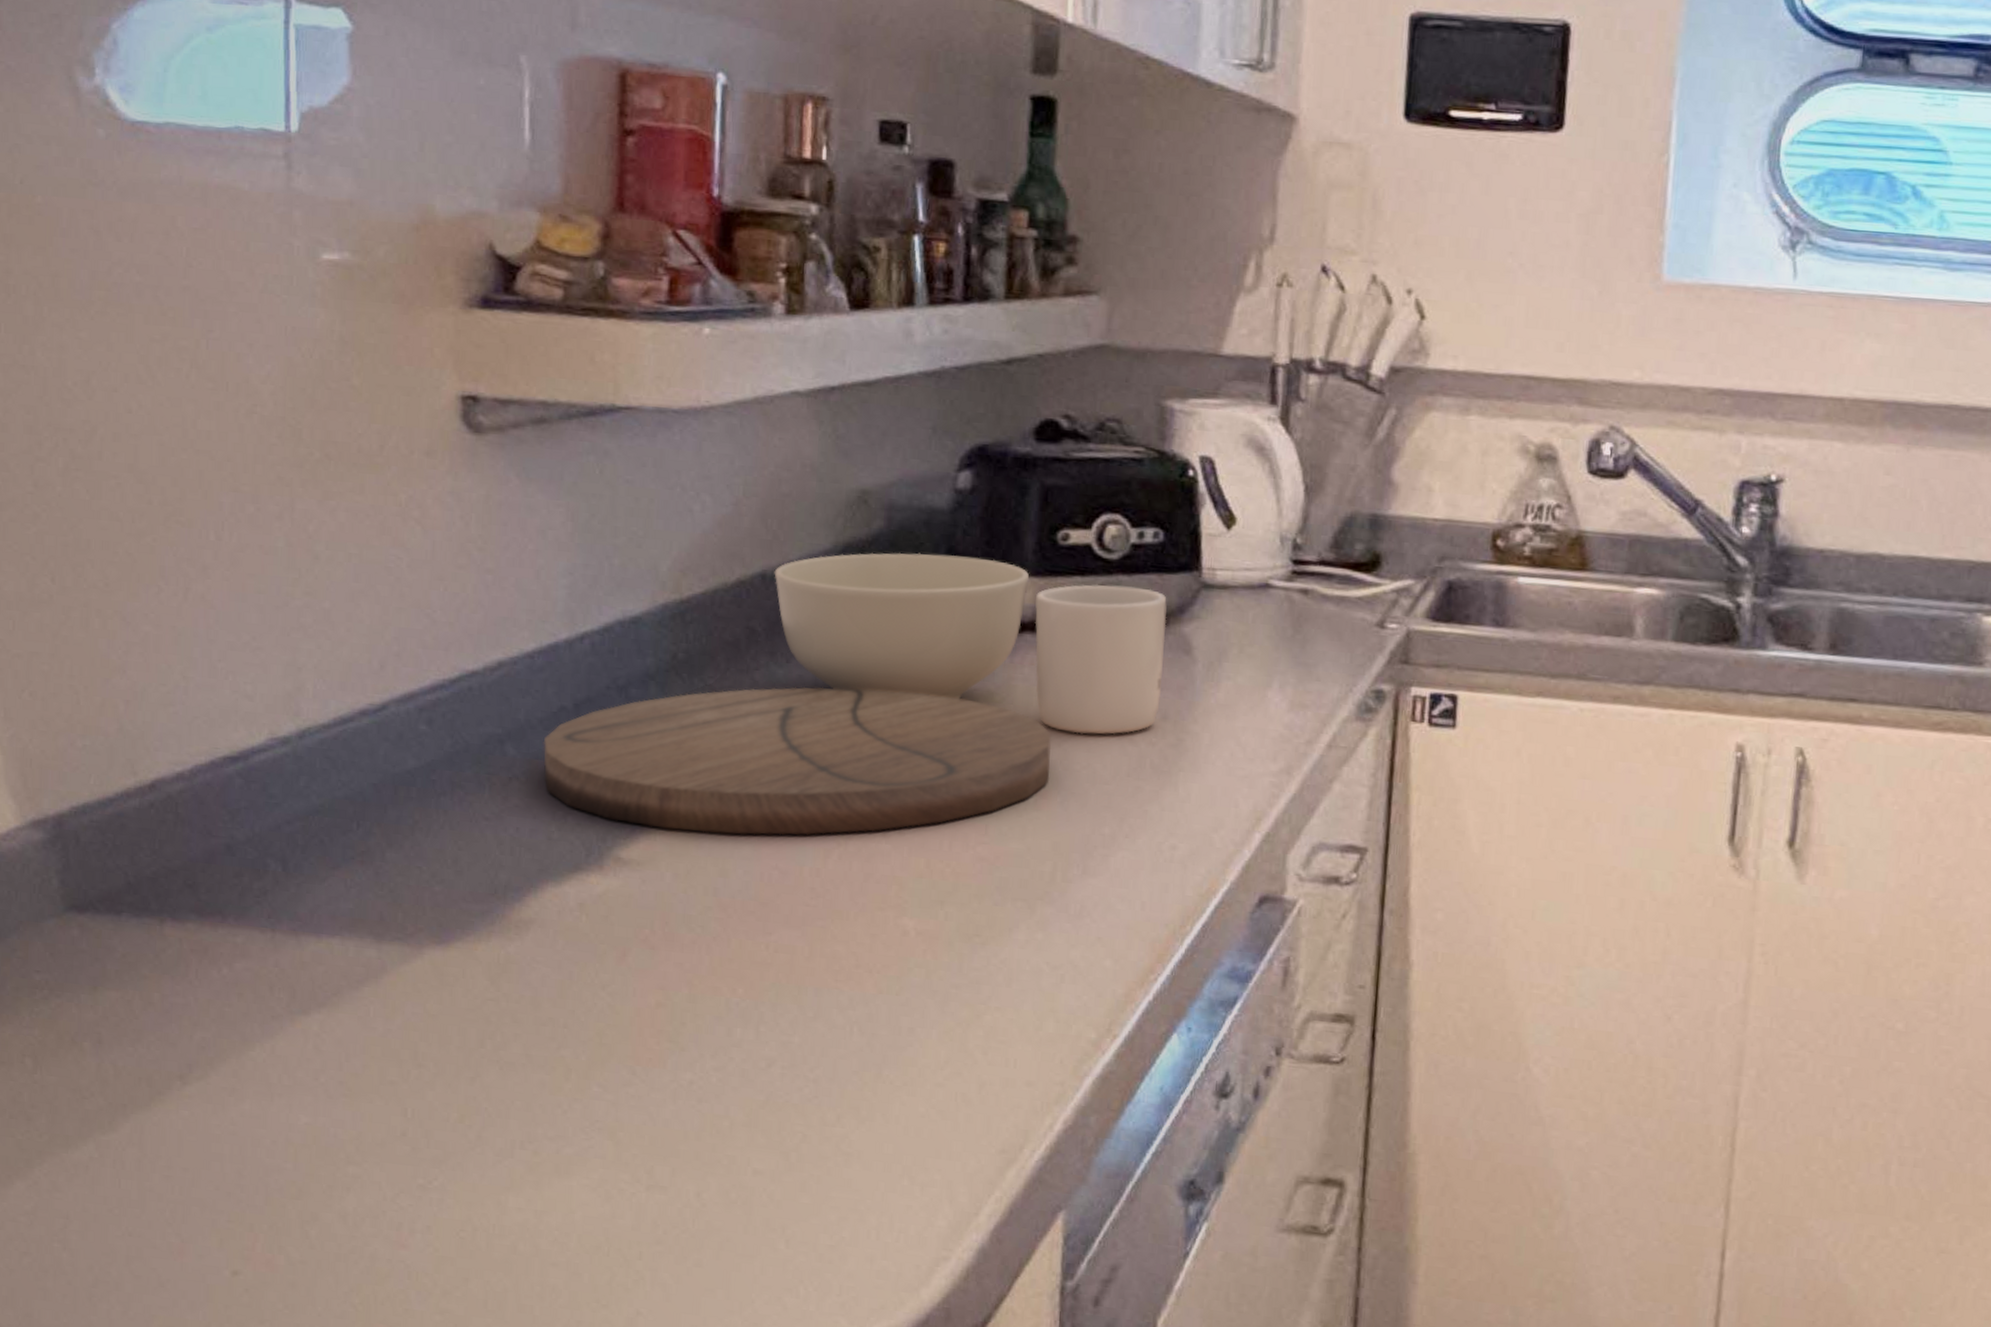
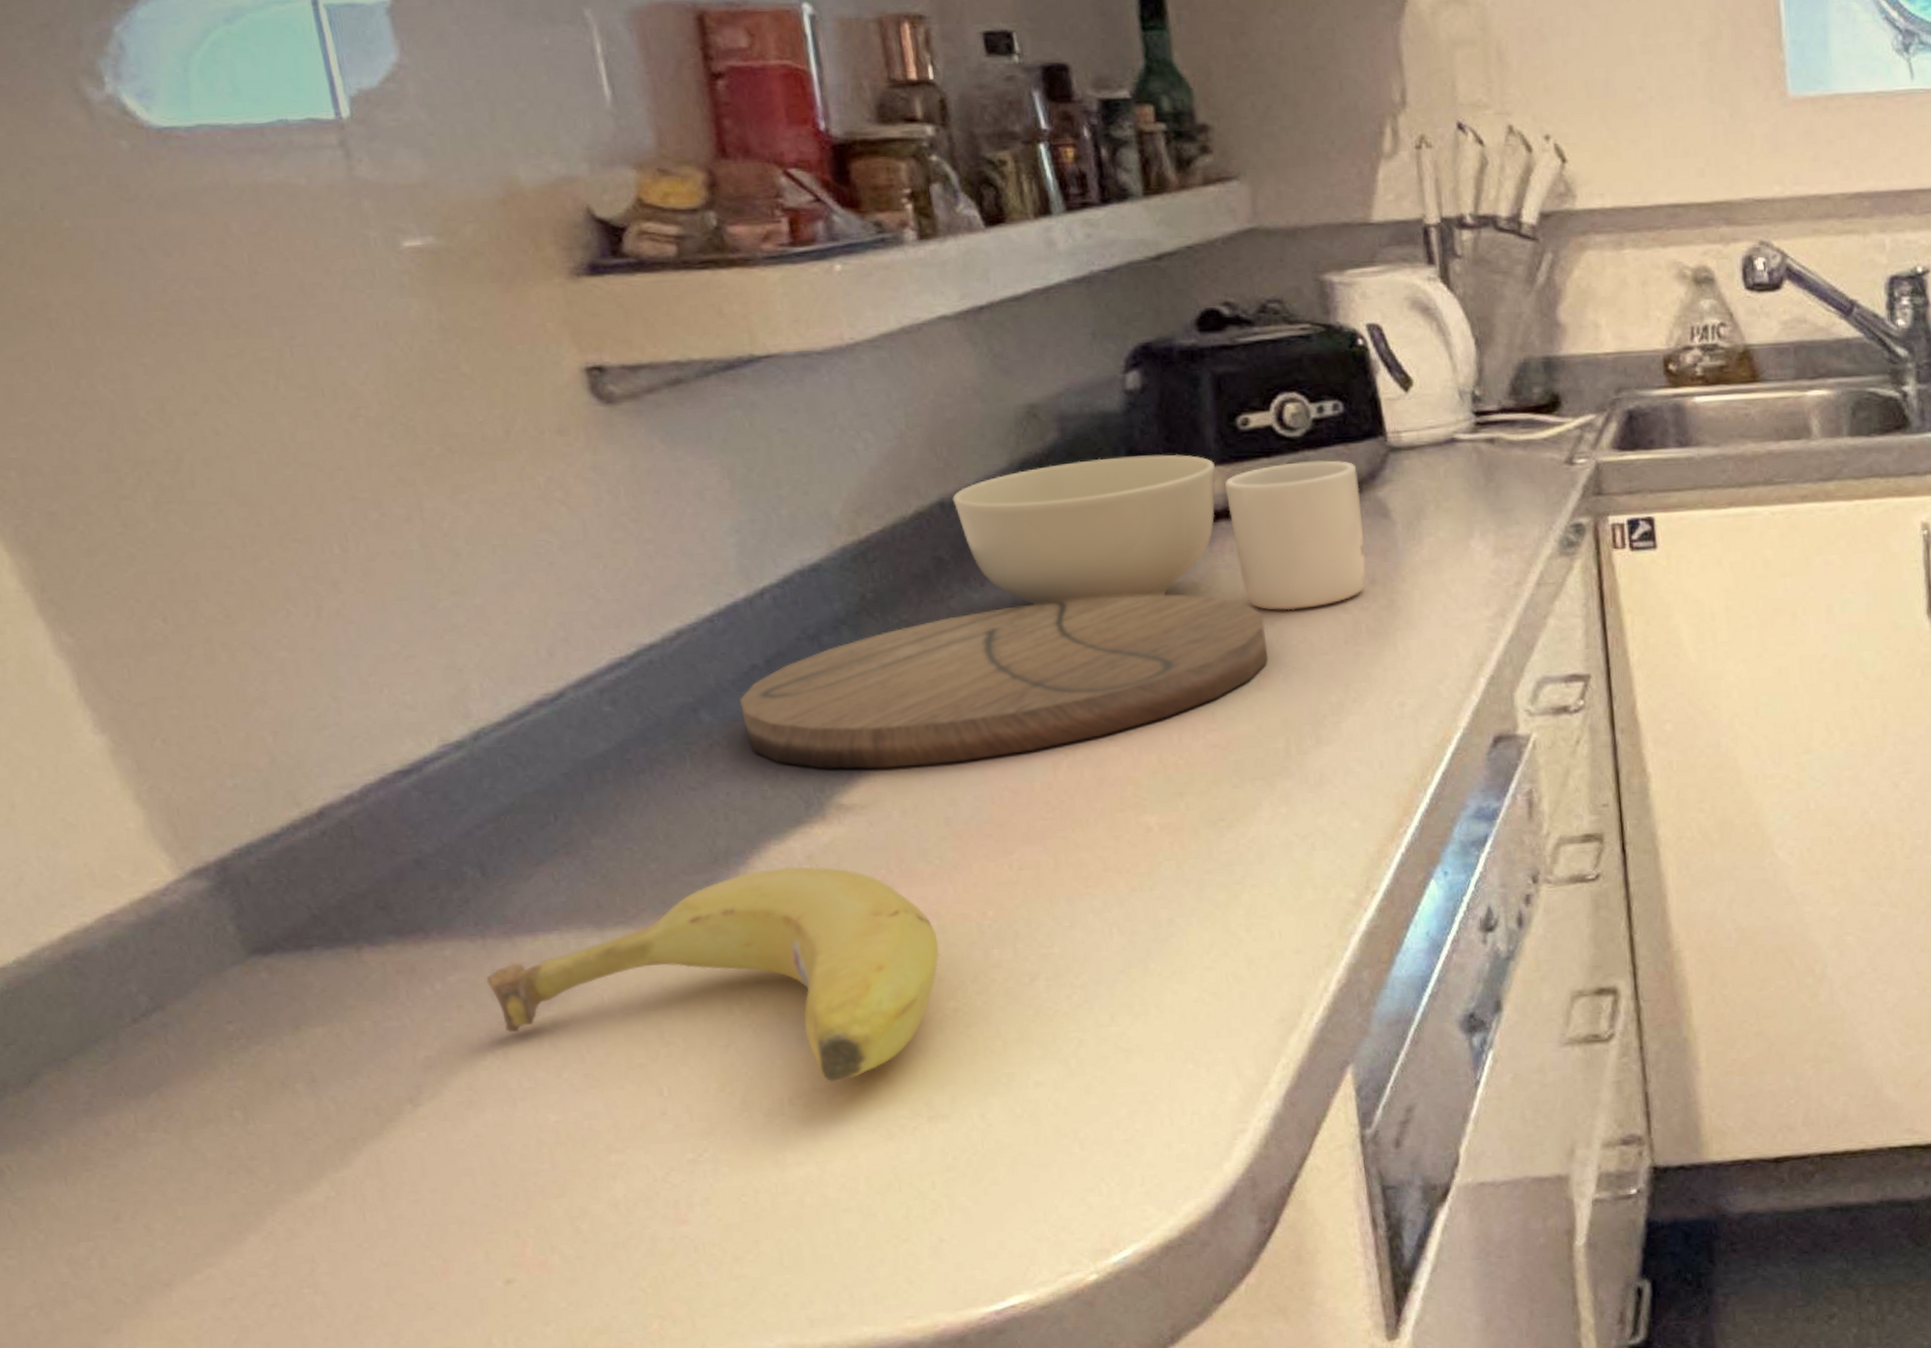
fruit: none [268,910,687,1133] -> present [486,866,939,1082]

